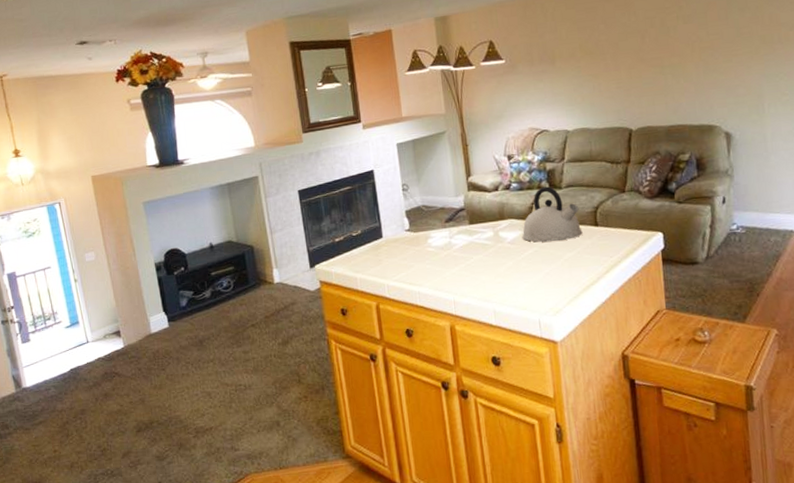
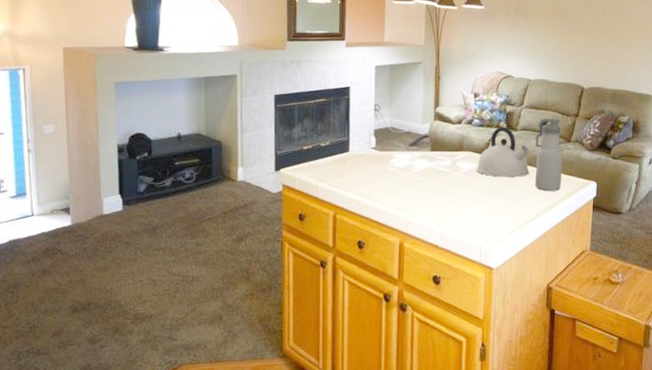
water bottle: none [584,168,621,250] -> present [535,117,563,191]

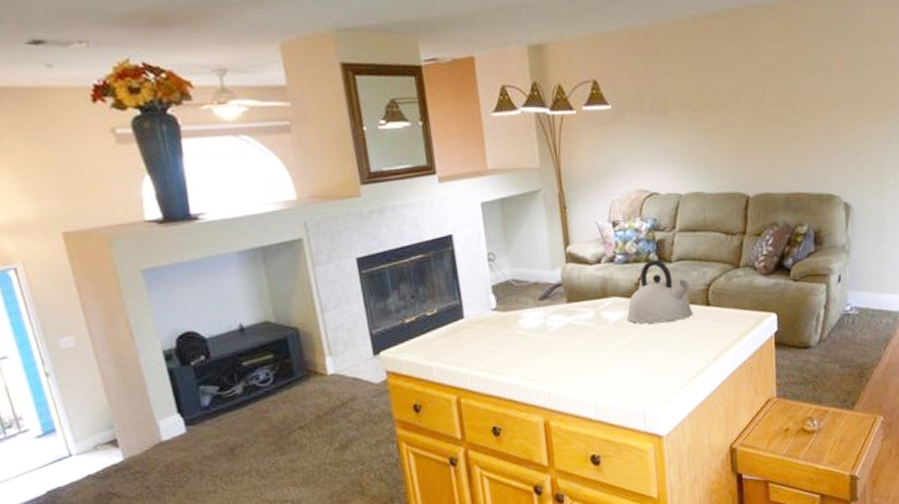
water bottle: present [535,117,563,191] -> none [695,239,734,333]

